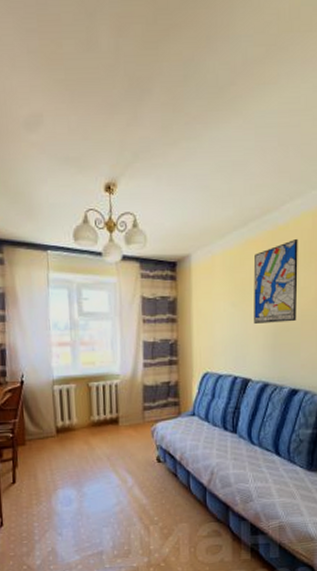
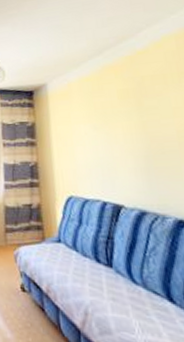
wall art: present [253,238,298,323] -> none [113,60,173,146]

